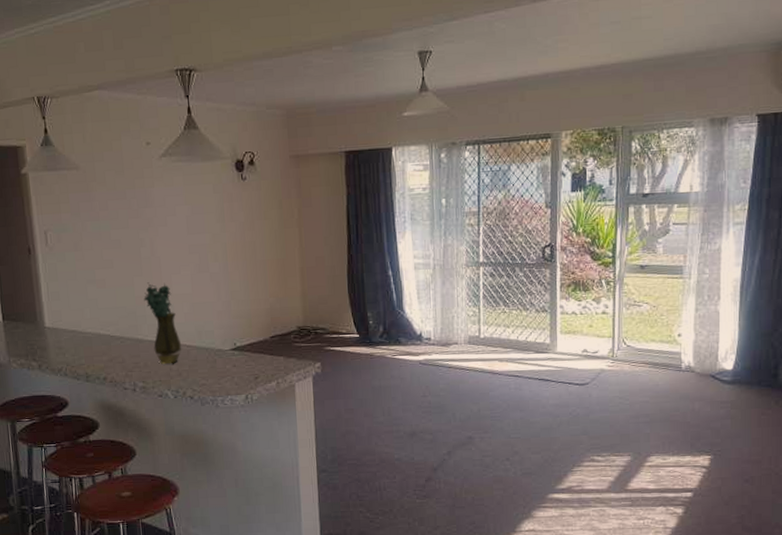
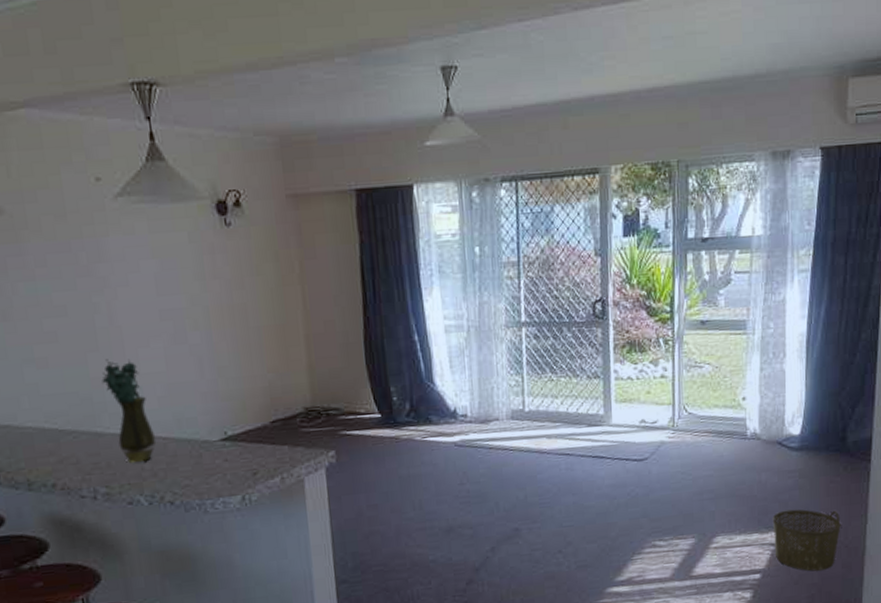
basket: none [704,436,772,494] -> present [772,509,841,571]

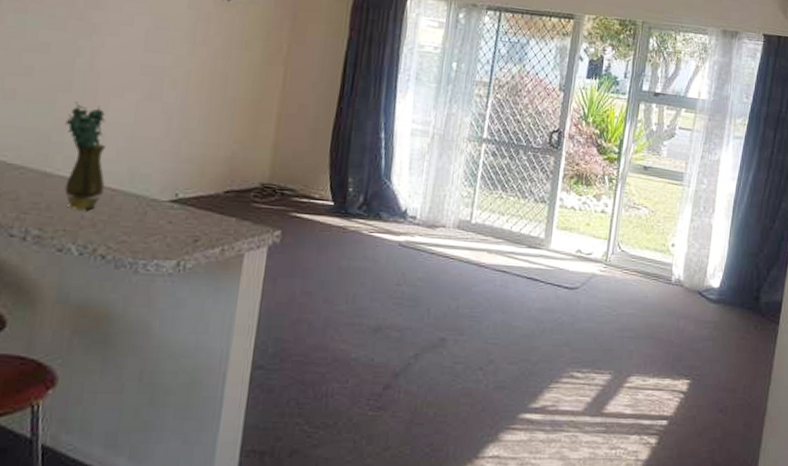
basket: present [772,509,841,571] -> none [683,359,747,425]

